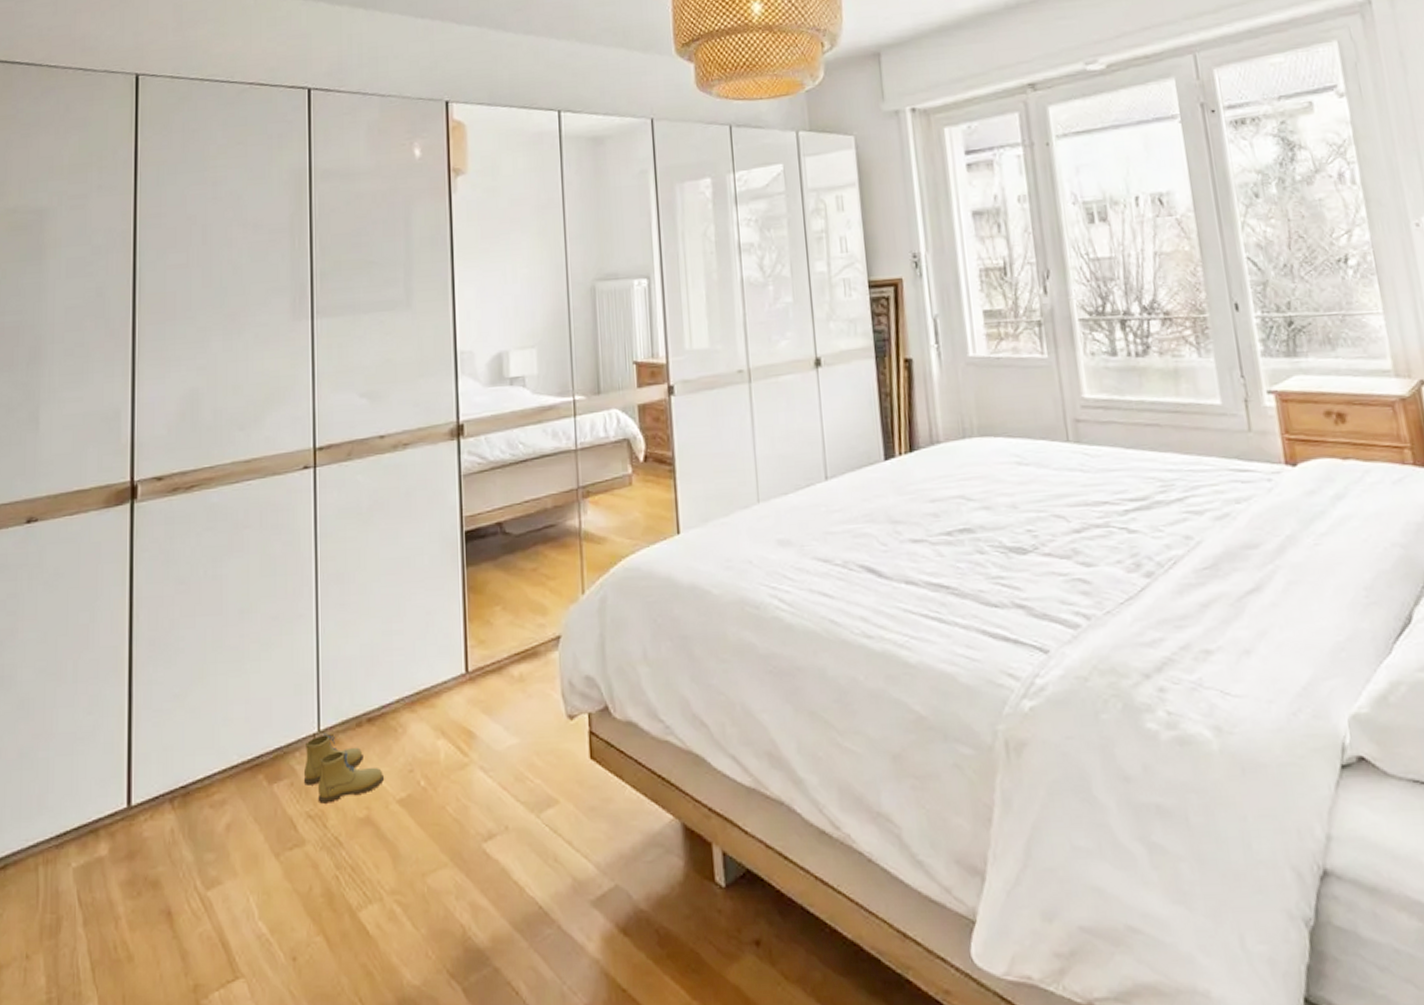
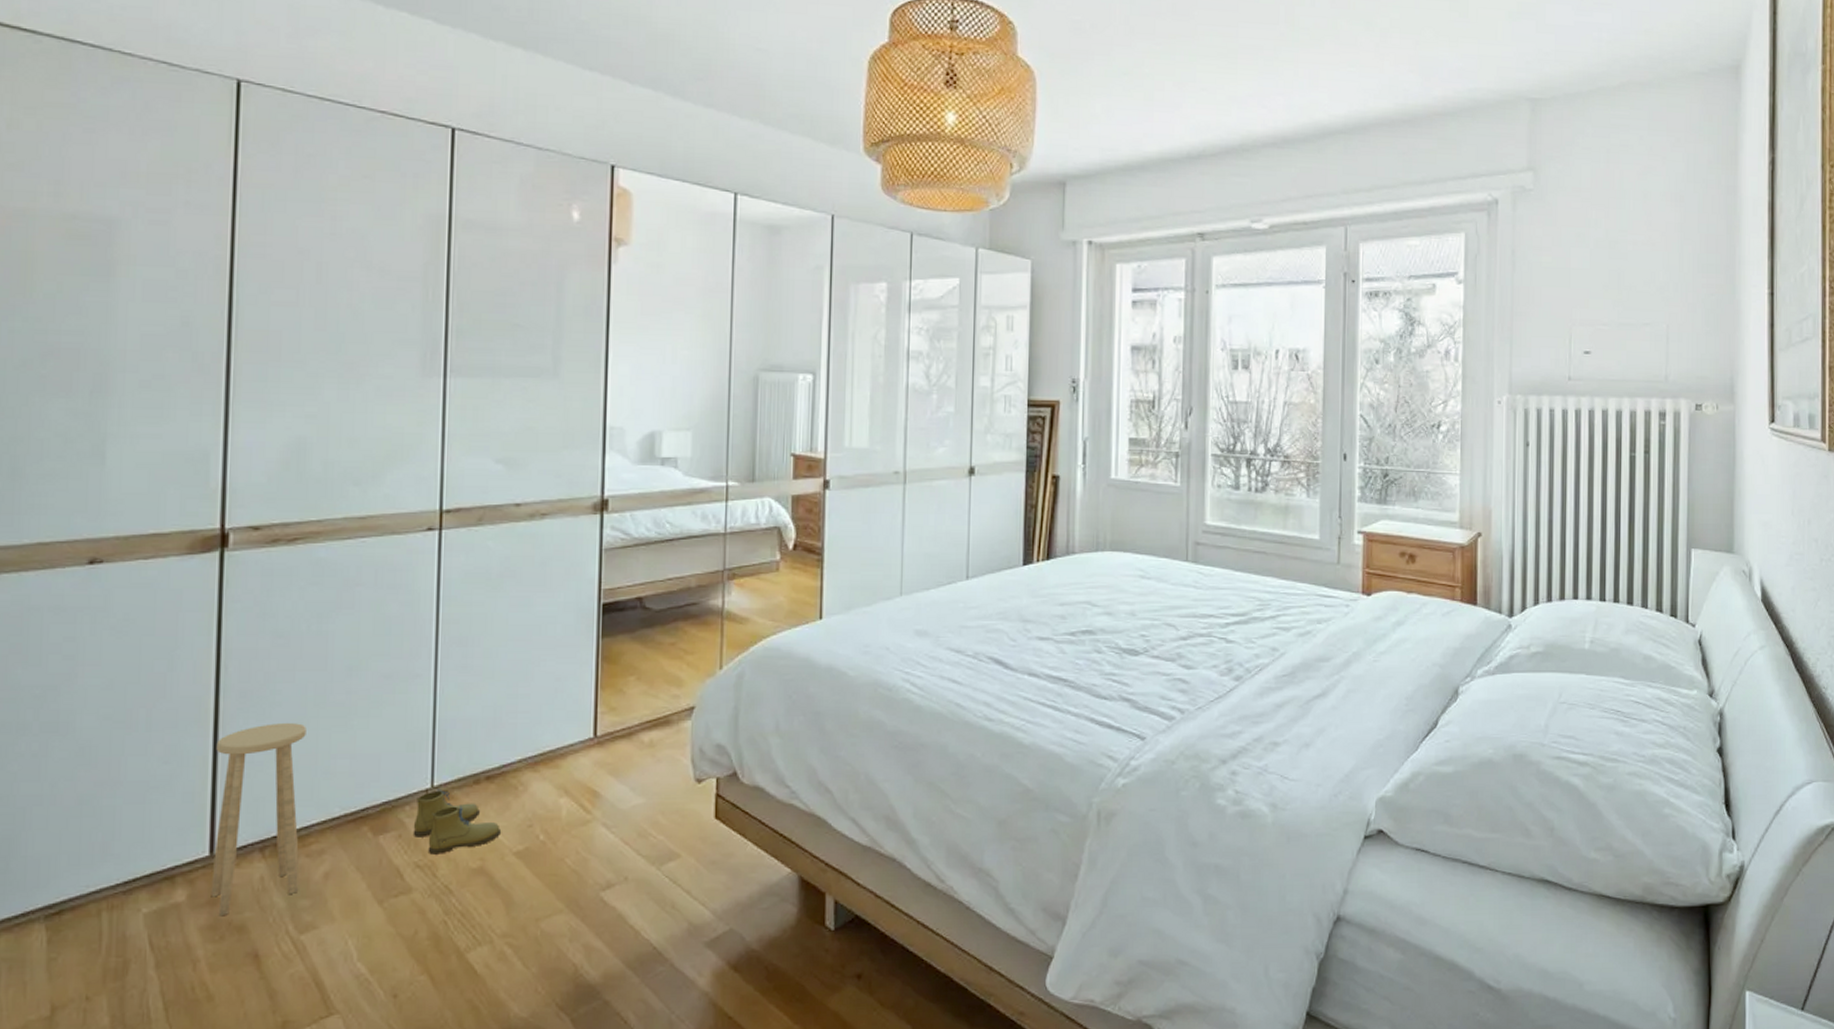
stool: none [129,669,206,870] -> present [211,723,306,915]

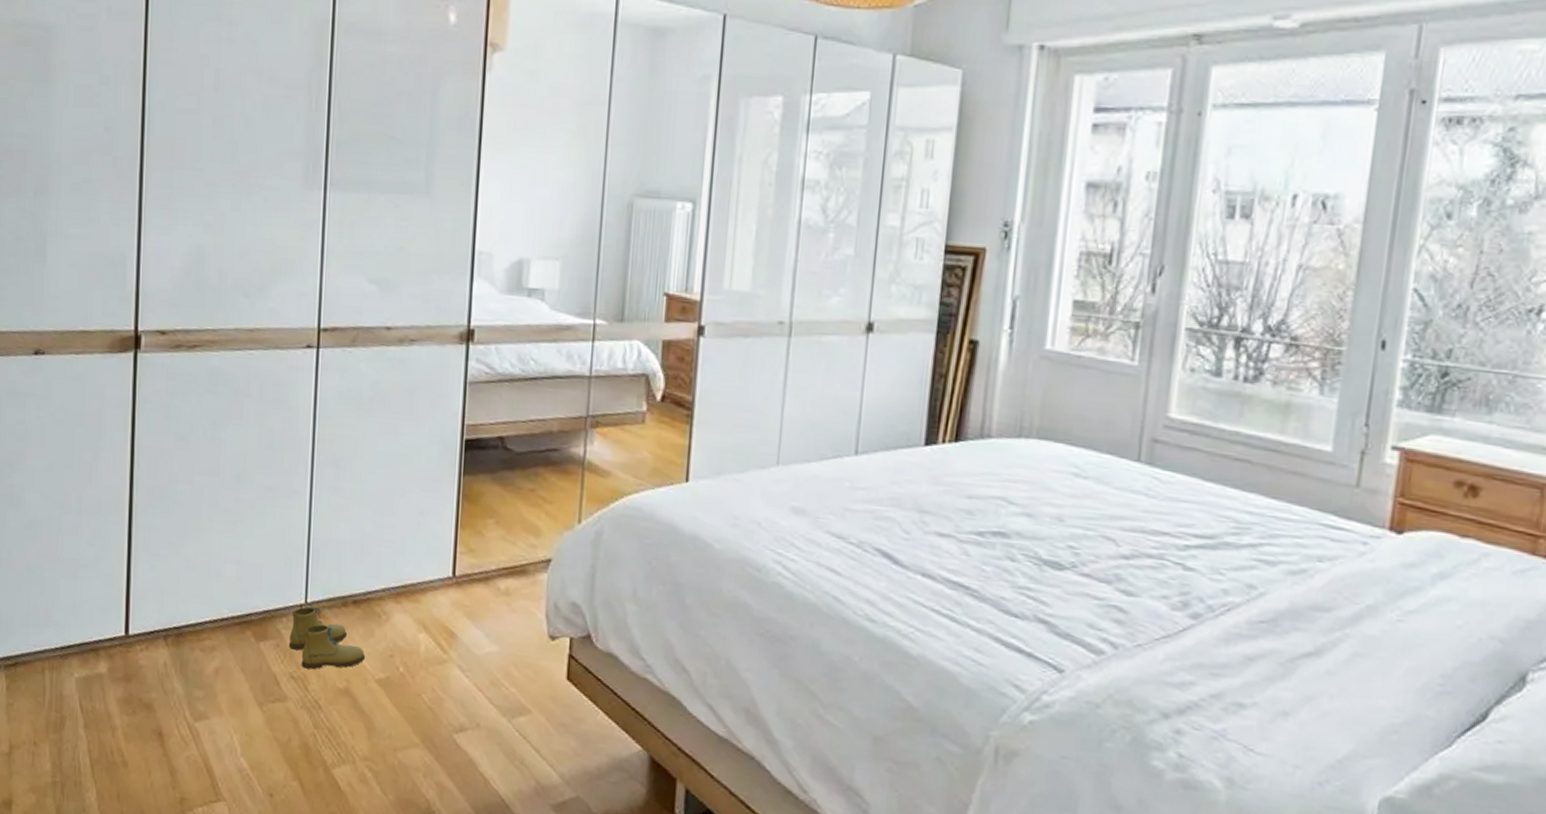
stool: present [211,723,306,915] -> none [126,521,202,692]

